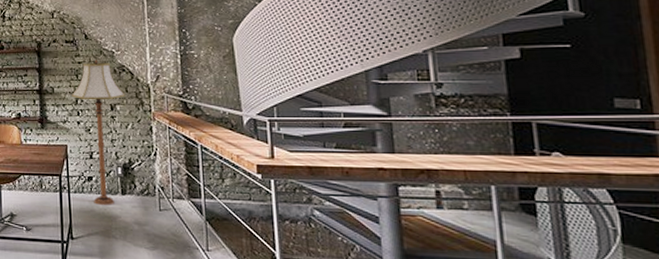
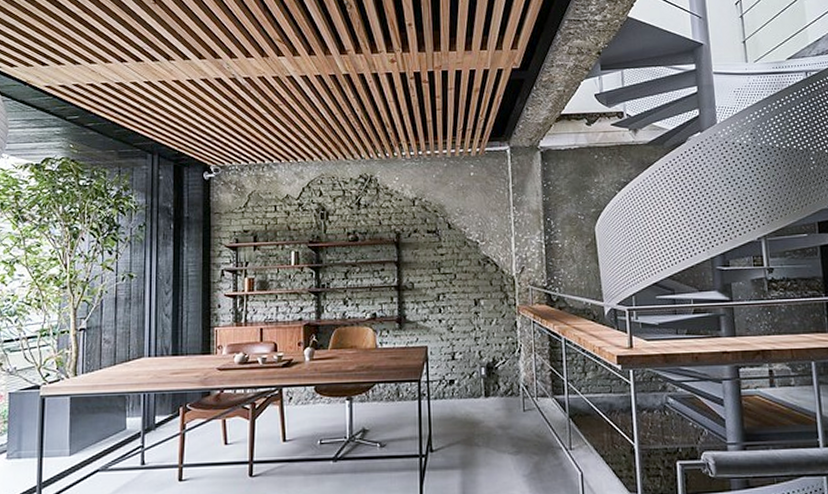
floor lamp: present [71,60,126,205] -> none [433,251,490,410]

